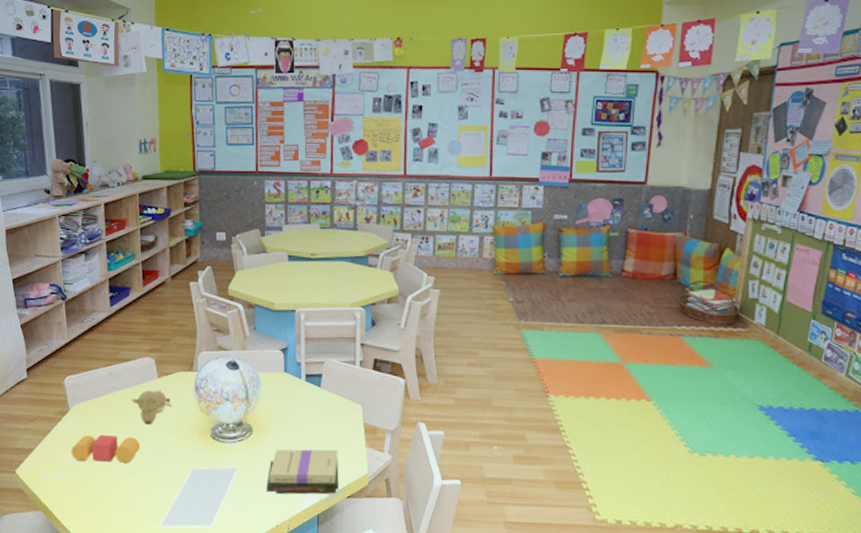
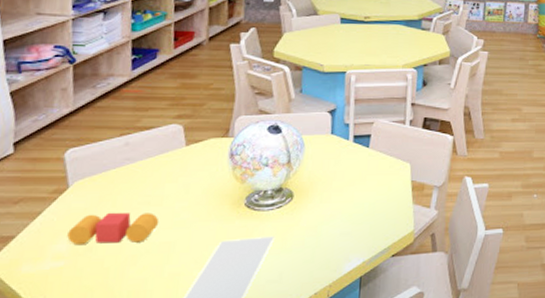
toy animal: present [131,390,173,425] -> none [151,159,202,198]
books: present [266,449,339,494] -> none [305,209,385,260]

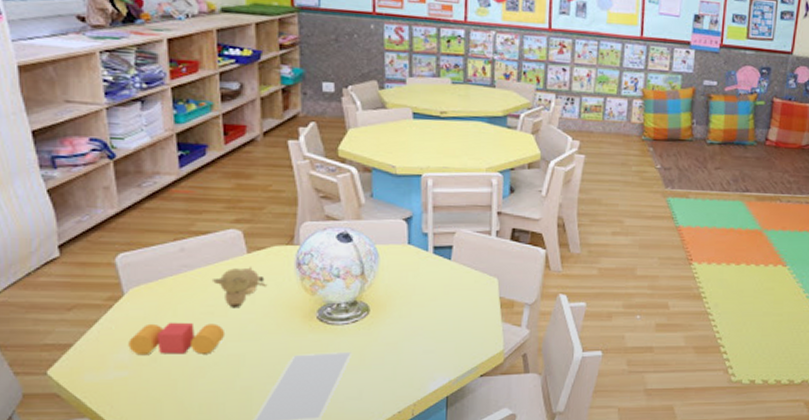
toy animal: none [151,159,202,198] -> present [211,267,268,308]

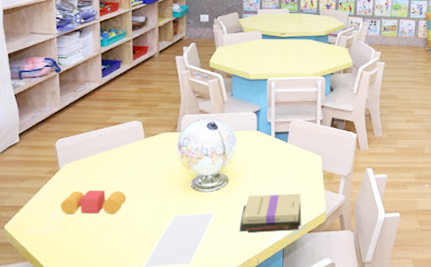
toy animal: present [211,267,268,308] -> none [119,149,158,179]
books: none [386,326,471,377] -> present [239,193,302,233]

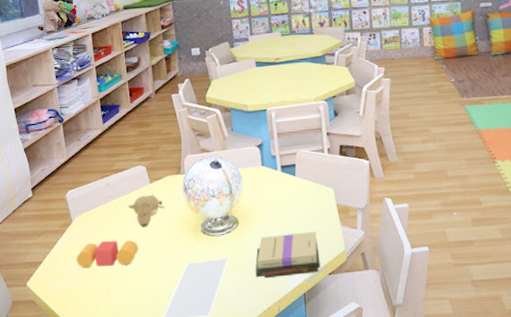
toy animal: none [119,149,158,179] -> present [127,194,165,227]

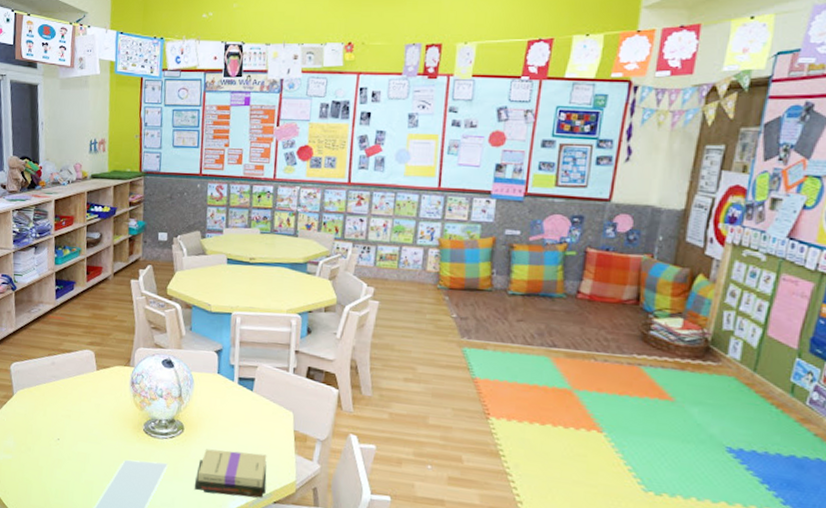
toy blocks: present [76,240,139,268] -> none [14,419,78,450]
toy animal: present [127,194,165,227] -> none [71,382,109,415]

